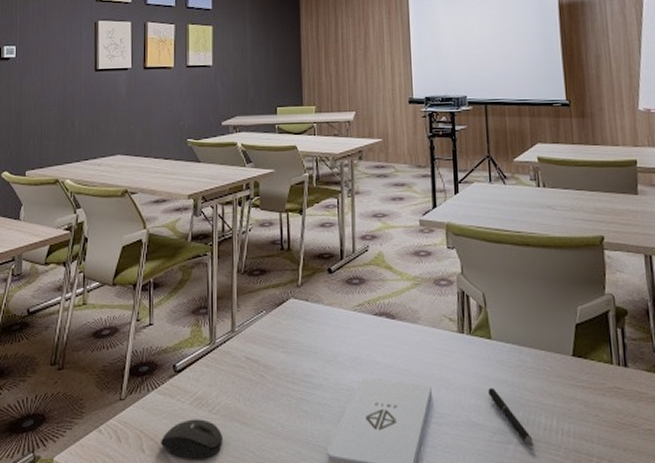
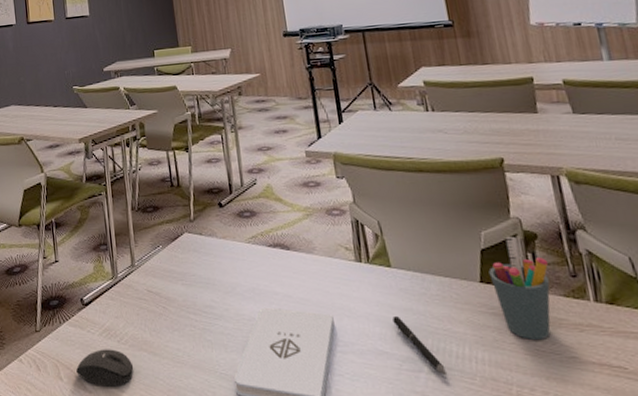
pen holder: none [581,311,636,412] -> present [488,236,551,339]

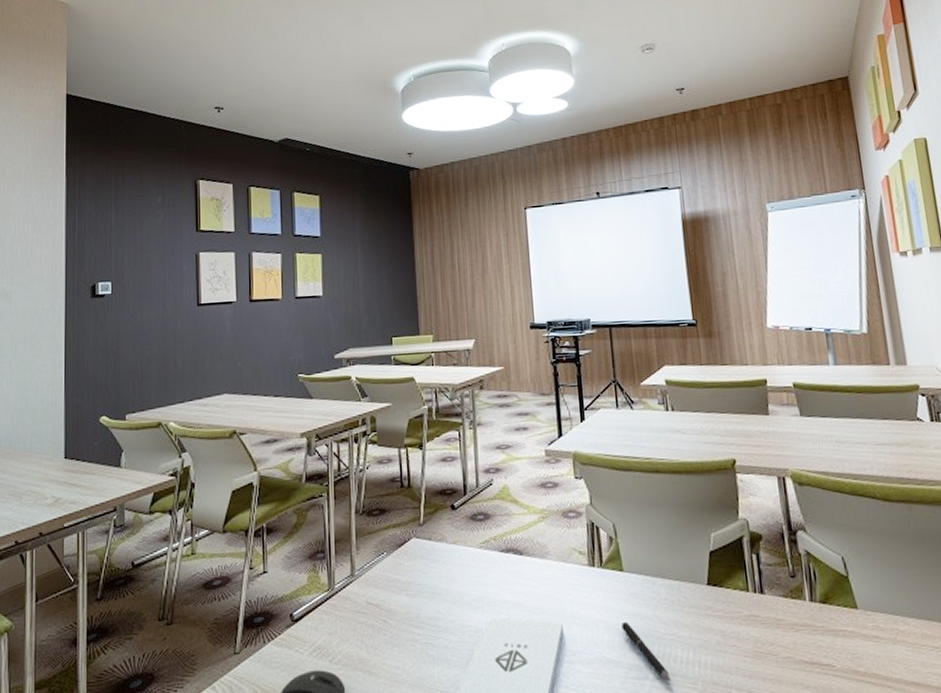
pen holder: present [488,236,551,339] -> none [716,537,771,641]

